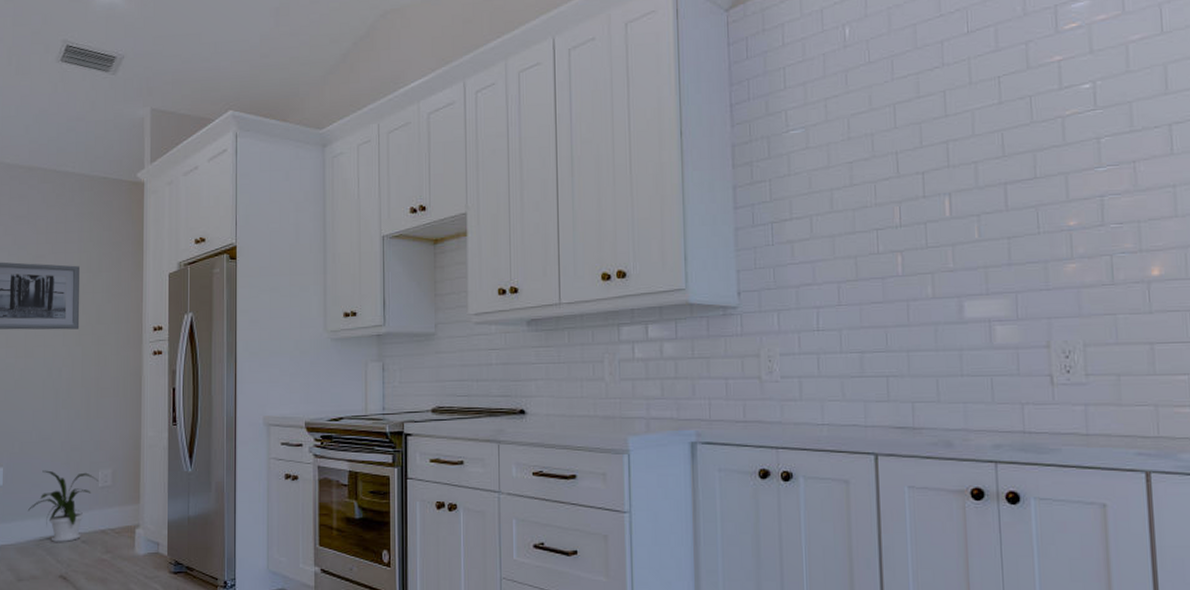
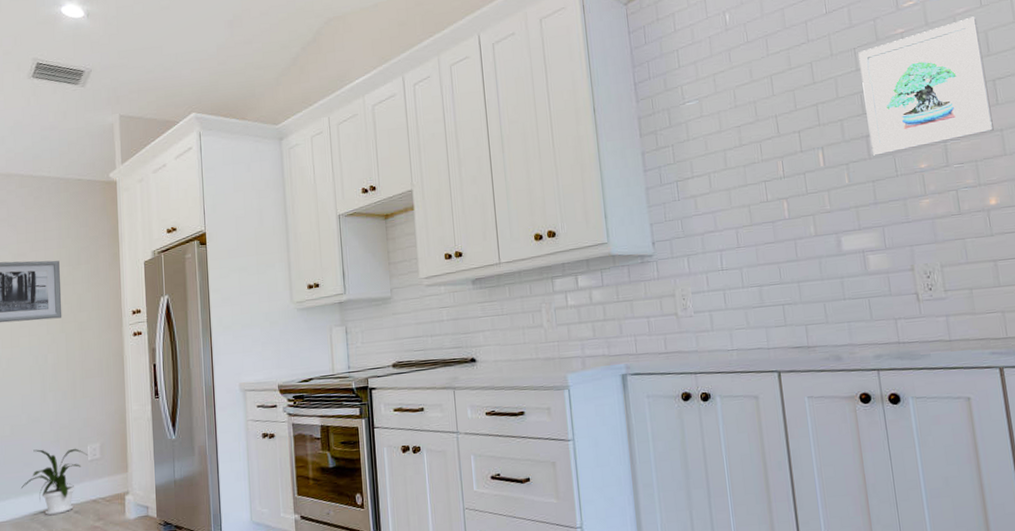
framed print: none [1003,45,1165,207] -> present [858,16,994,156]

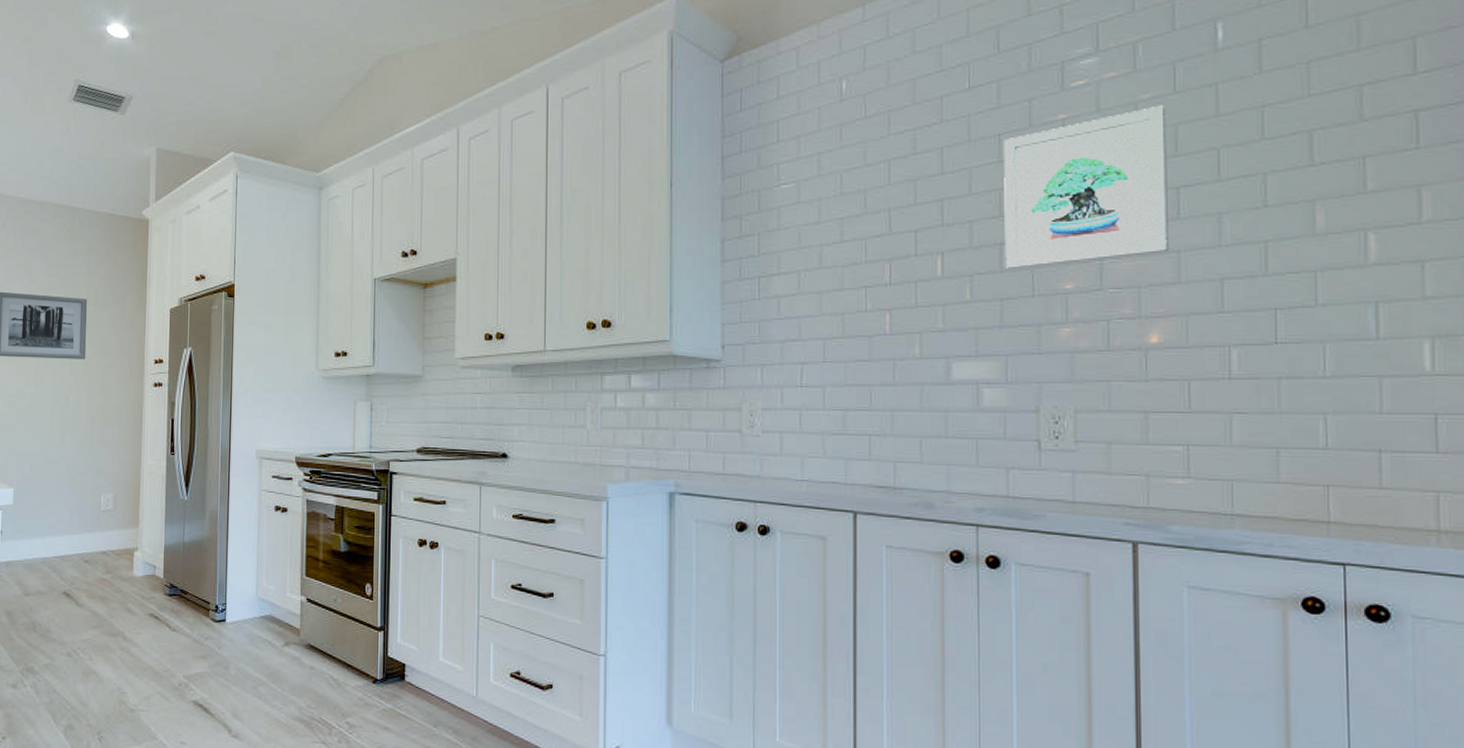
house plant: present [20,448,88,516] -> none [35,492,101,562]

